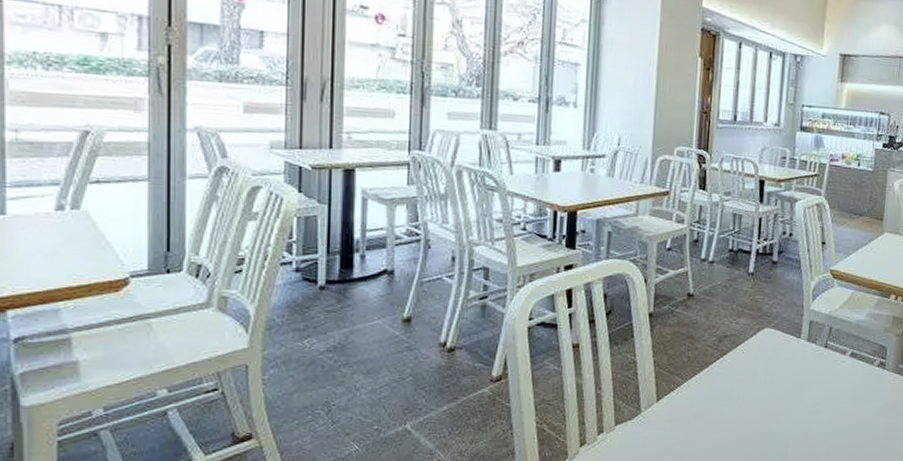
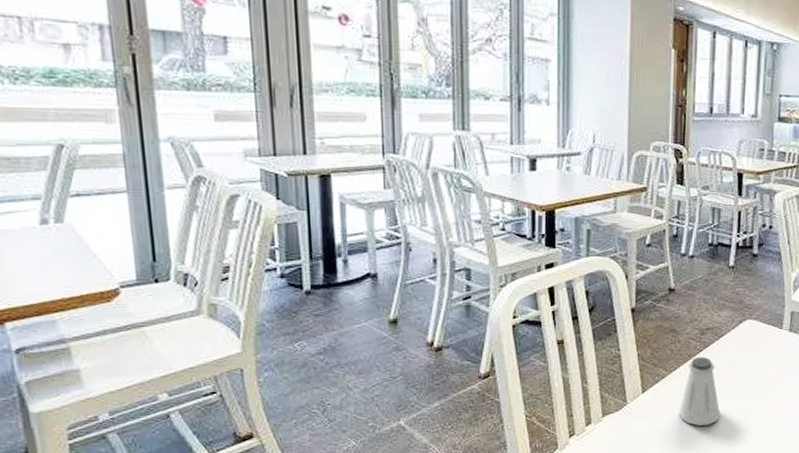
saltshaker: none [693,365,736,437] -> present [679,356,721,426]

